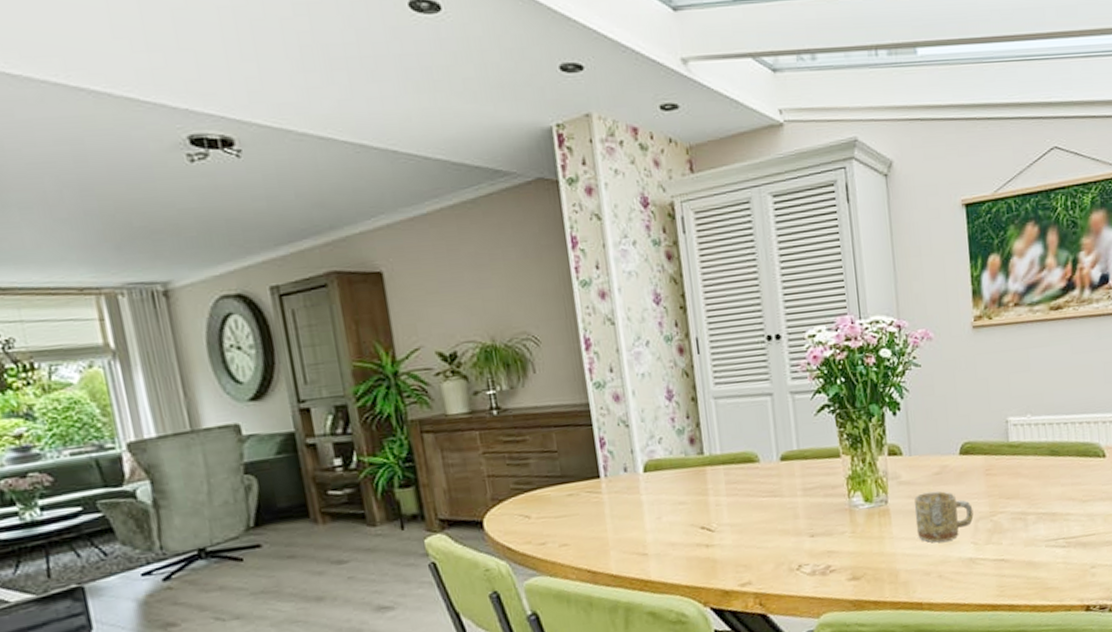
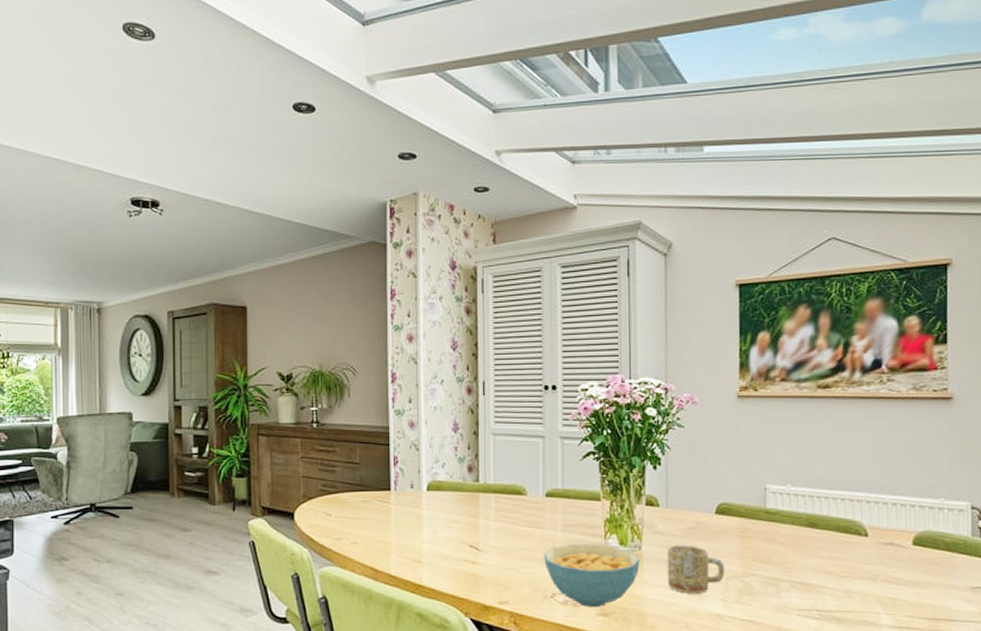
cereal bowl: none [785,504,888,574] -> present [544,544,640,608]

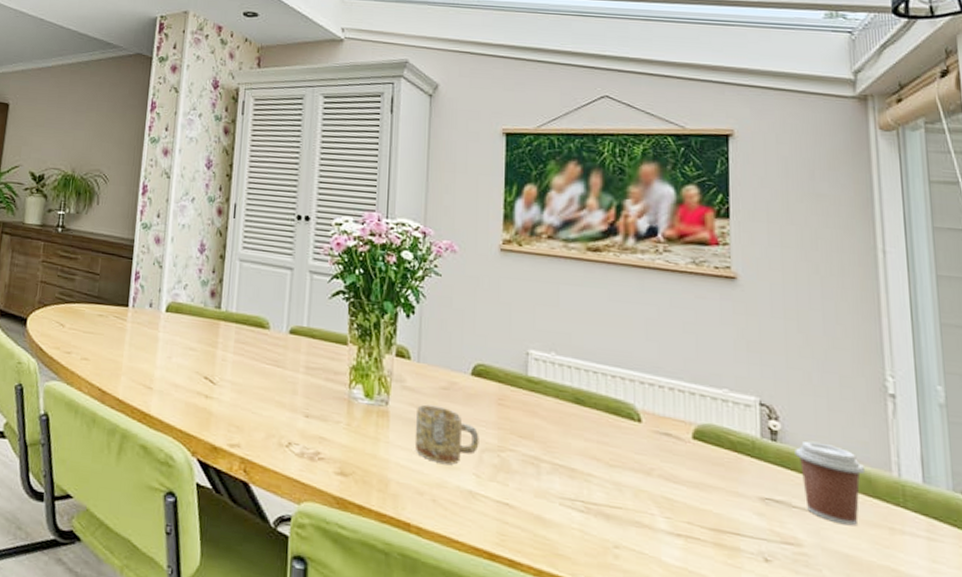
cereal bowl: present [544,544,640,608] -> none [282,388,386,466]

